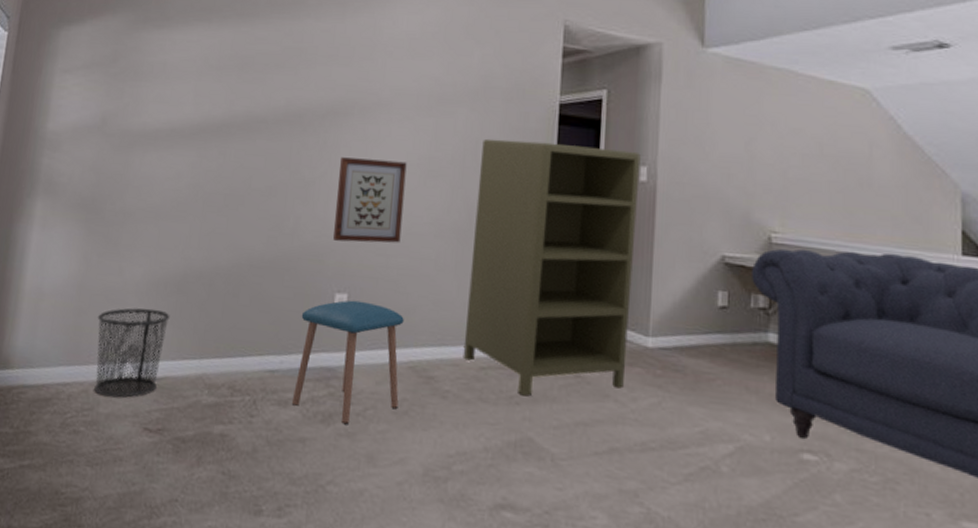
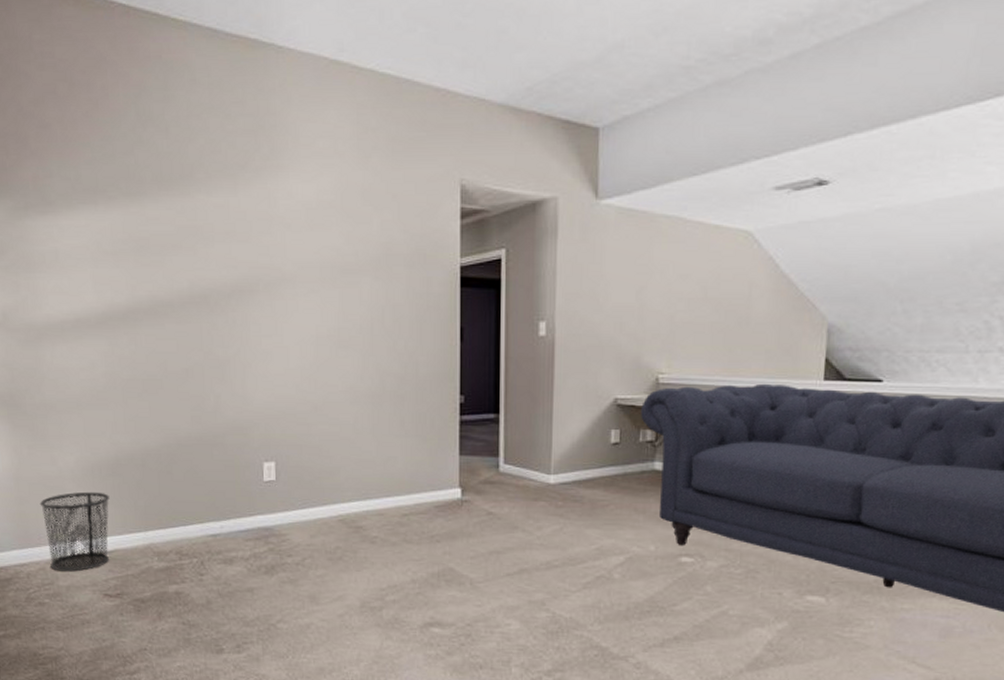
stool: present [291,300,404,425] -> none [234,467,333,574]
wall art: present [333,157,407,243] -> none [252,334,319,415]
bookcase: present [463,138,641,397] -> none [386,305,540,535]

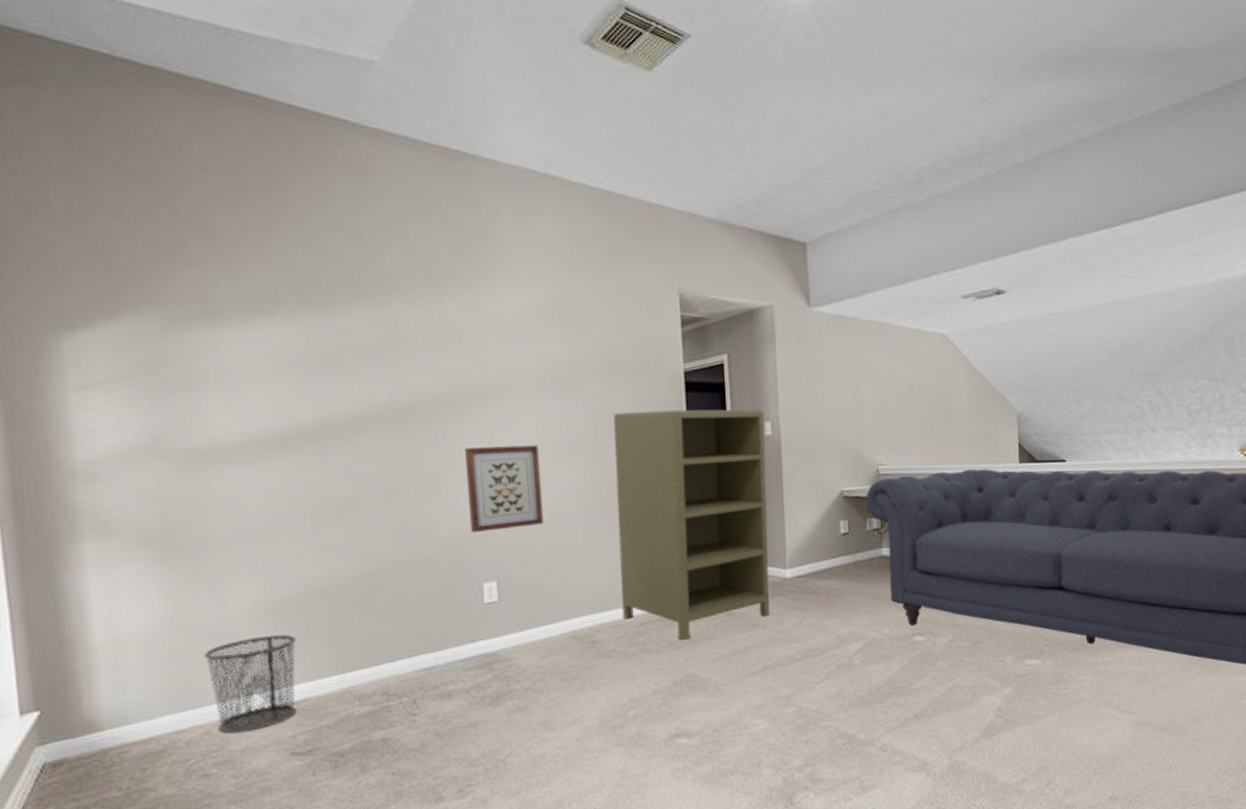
wall art: none [252,334,319,415] -> present [465,445,544,532]
bookcase: none [386,305,540,535] -> present [613,409,770,640]

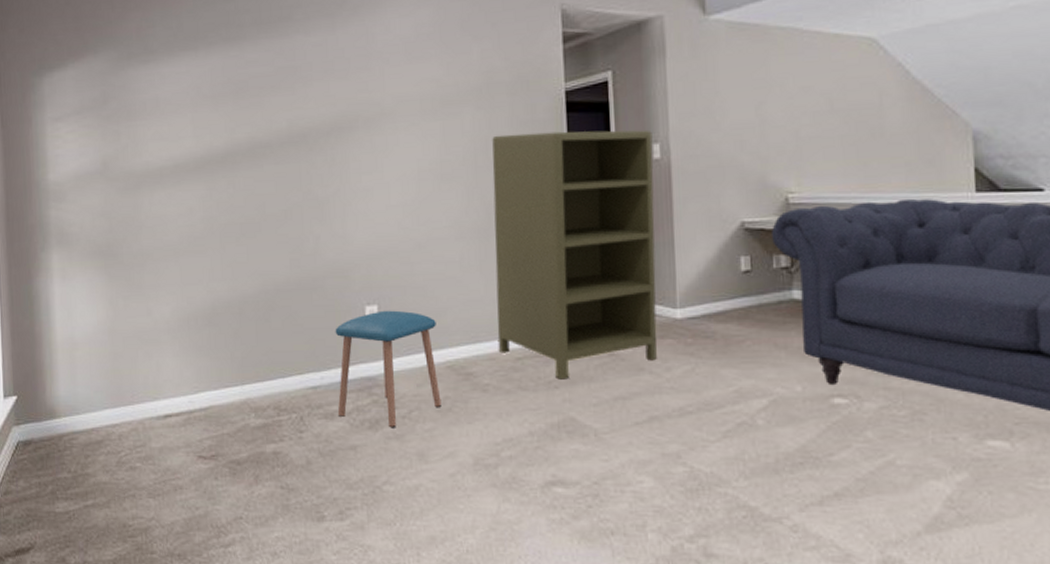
waste bin: present [203,634,297,733] -> none [133,343,206,432]
stool: none [450,585,566,702] -> present [335,310,442,428]
wall art: present [465,445,544,532] -> none [352,169,423,255]

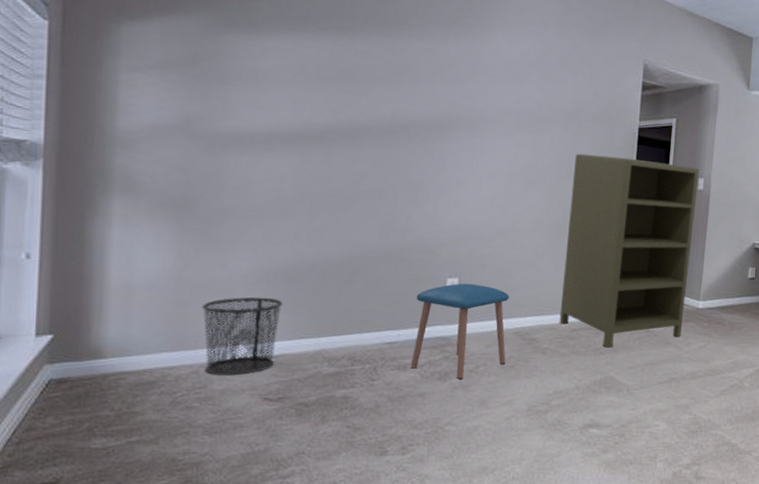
waste bin: none [133,343,206,432] -> present [201,297,283,375]

